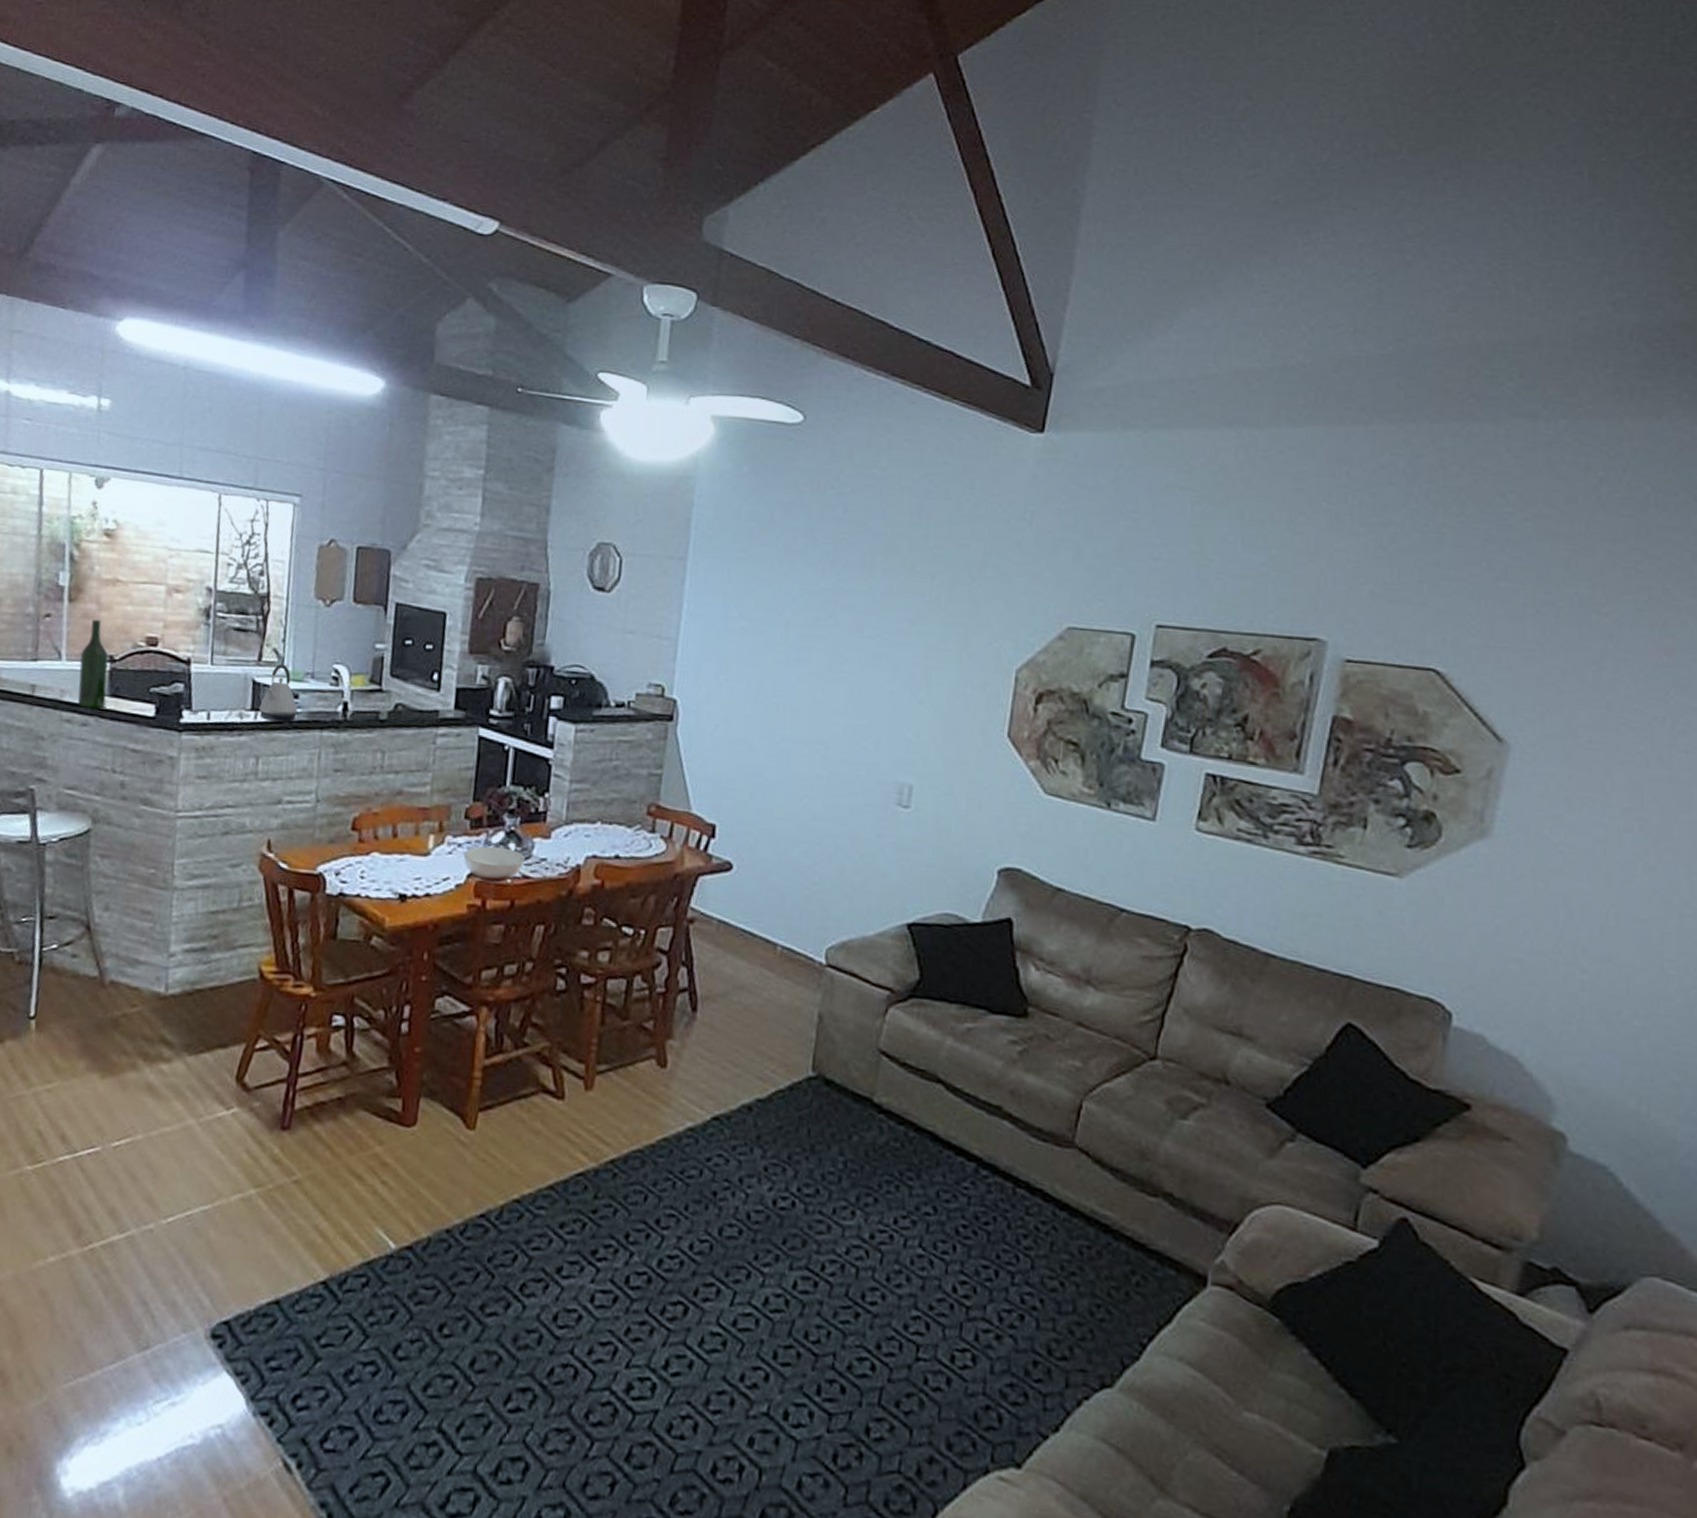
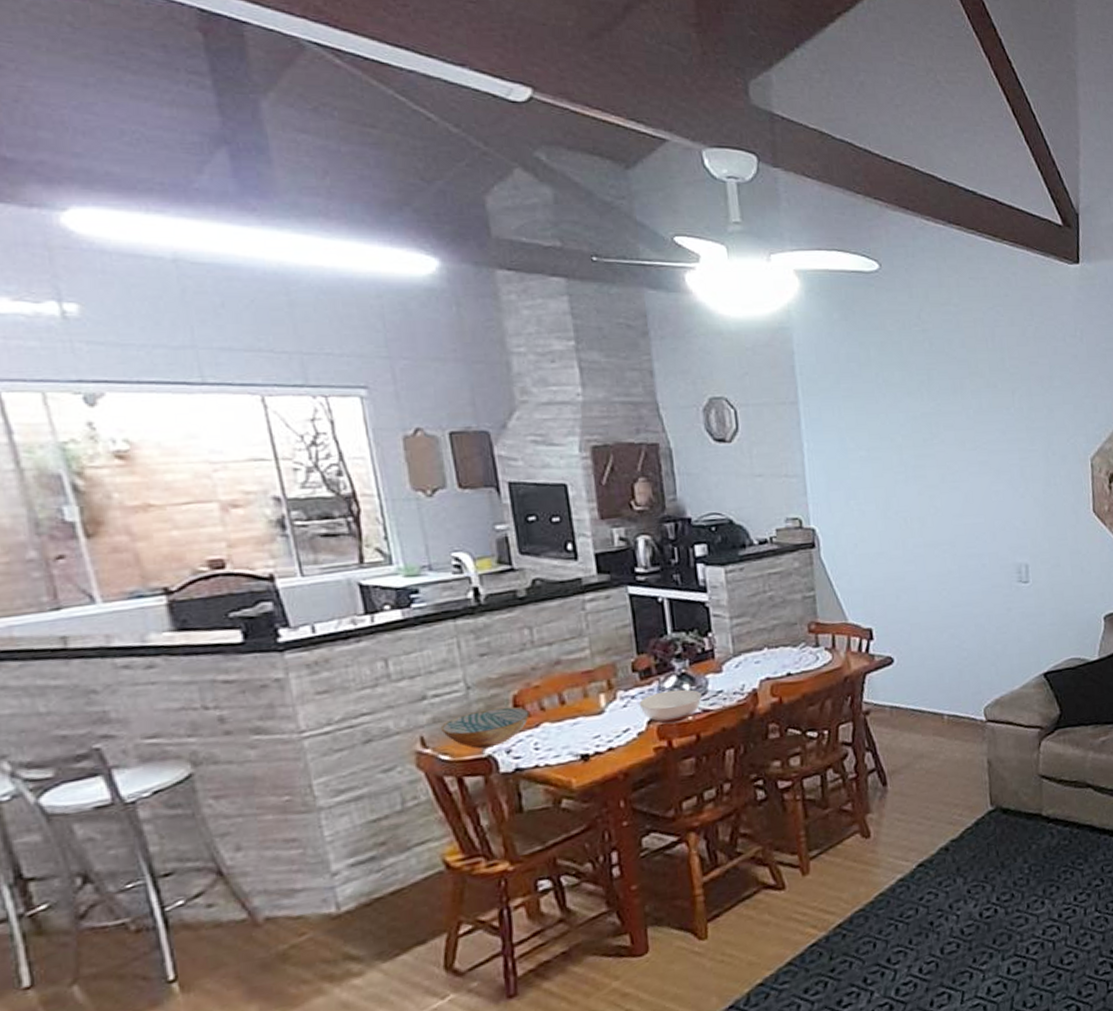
wine bottle: present [77,620,109,709] -> none [121,552,173,650]
kettle: present [259,664,298,722] -> none [374,562,422,622]
bowl: none [286,826,364,866] -> present [440,707,530,749]

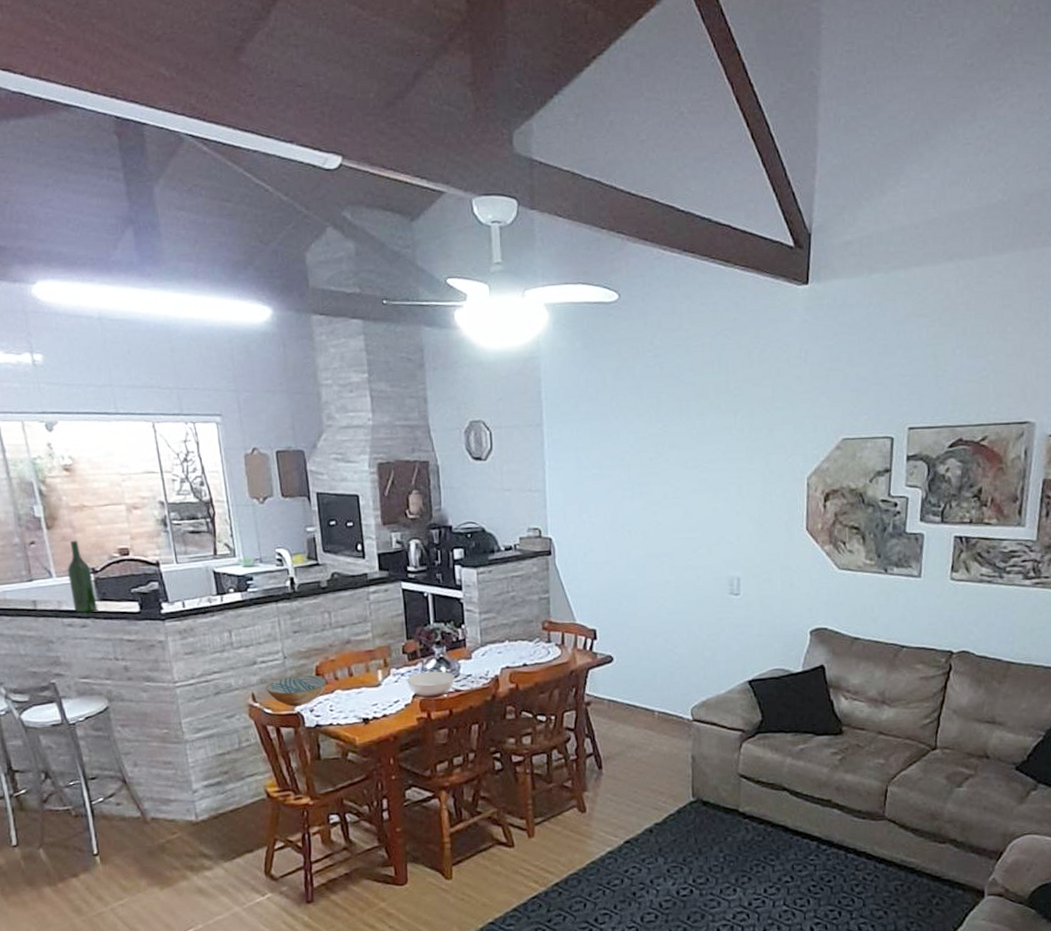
wine bottle: none [121,552,173,650] -> present [67,541,98,613]

